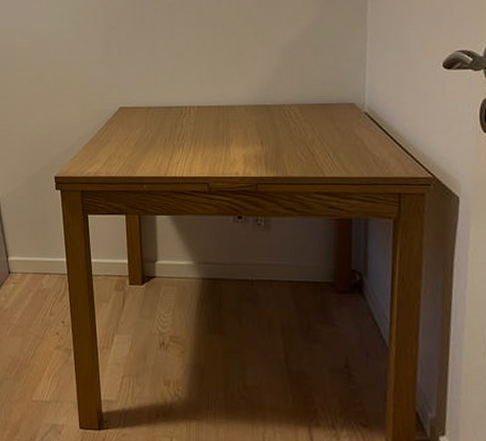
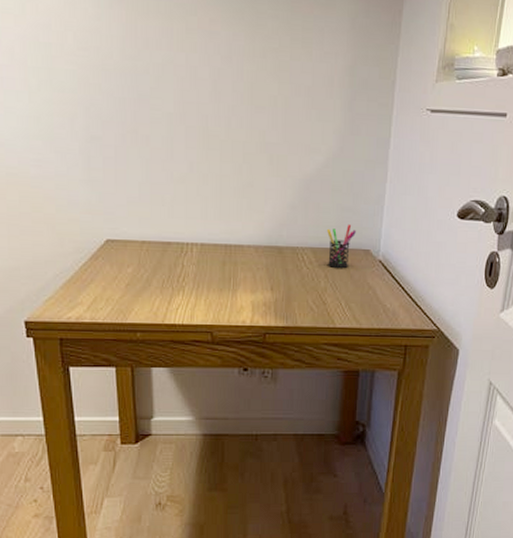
pen holder: none [310,81,340,122] -> present [326,224,356,269]

